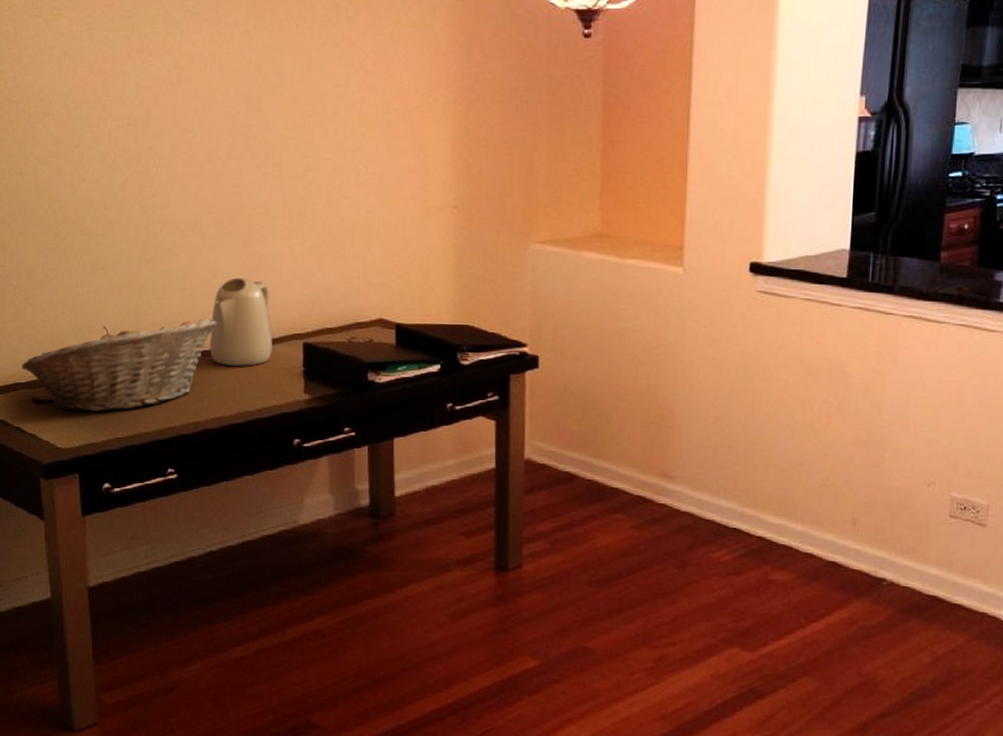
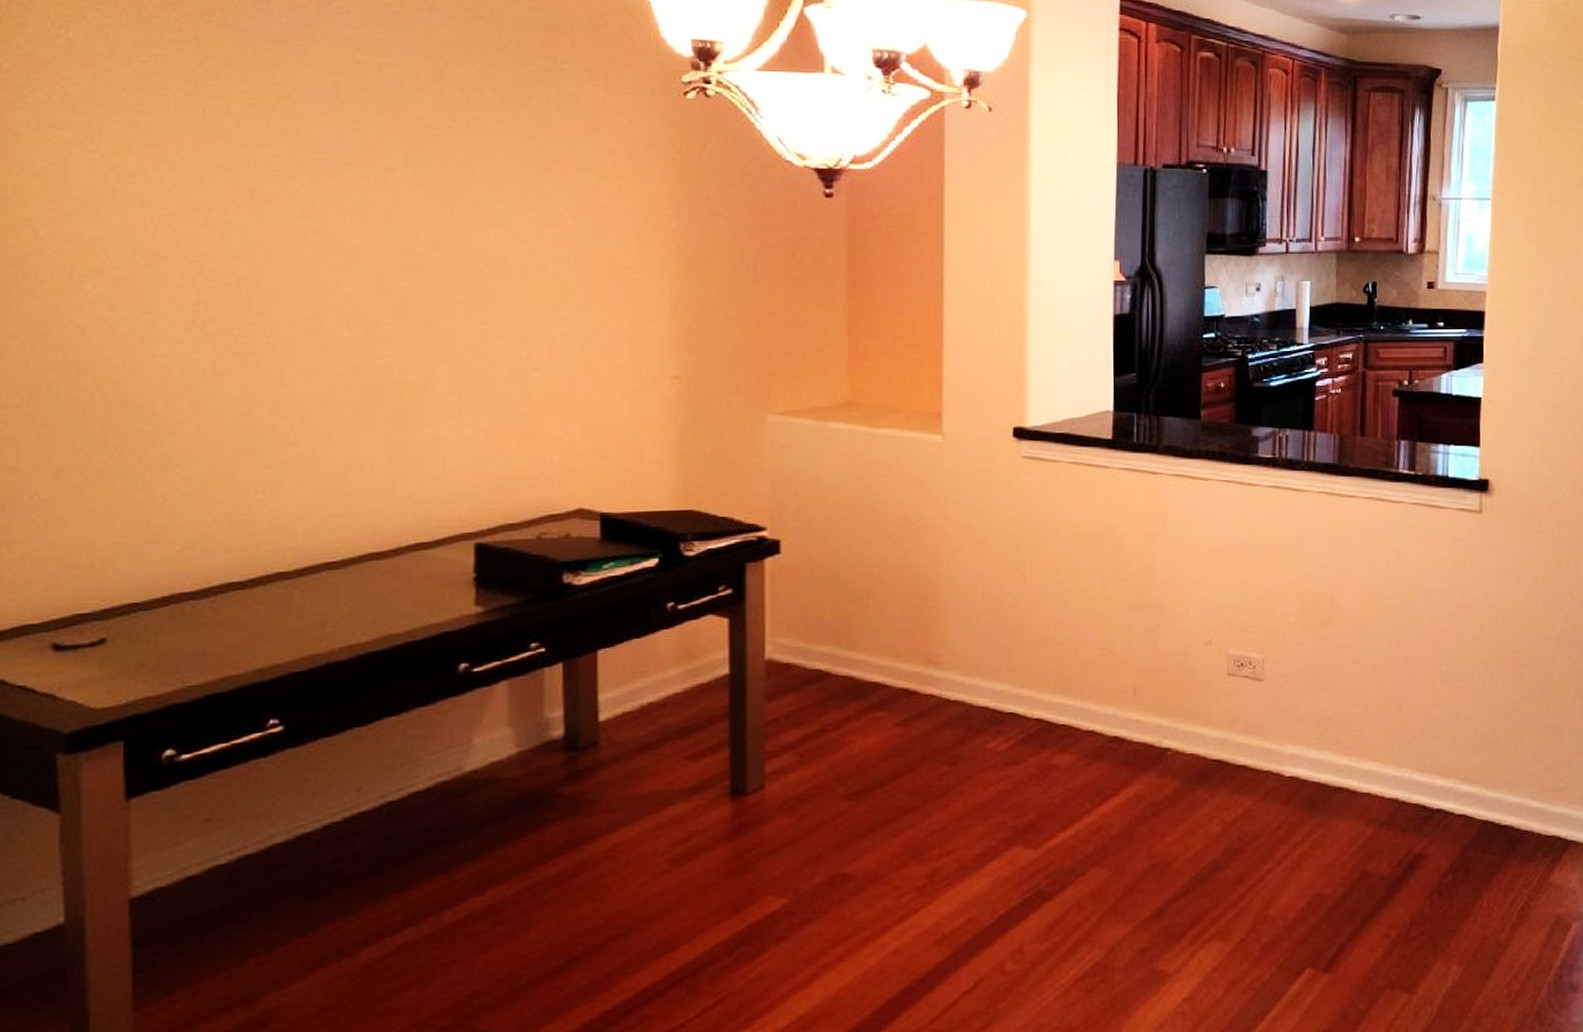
fruit basket: present [22,319,216,412] -> none [36,522,350,657]
kettle: present [210,277,272,366] -> none [339,468,431,579]

